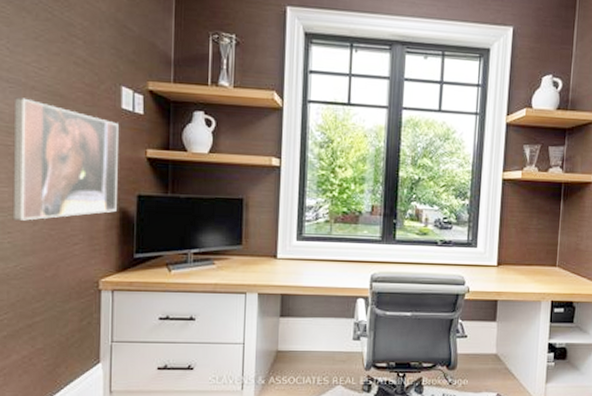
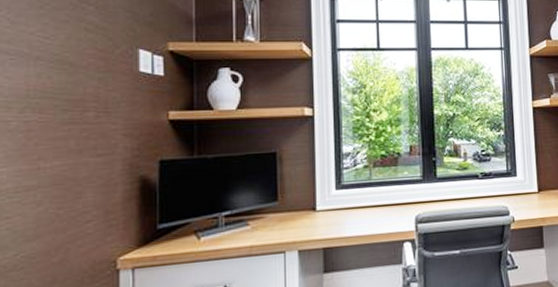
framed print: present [12,97,118,221] -> none [12,69,136,203]

